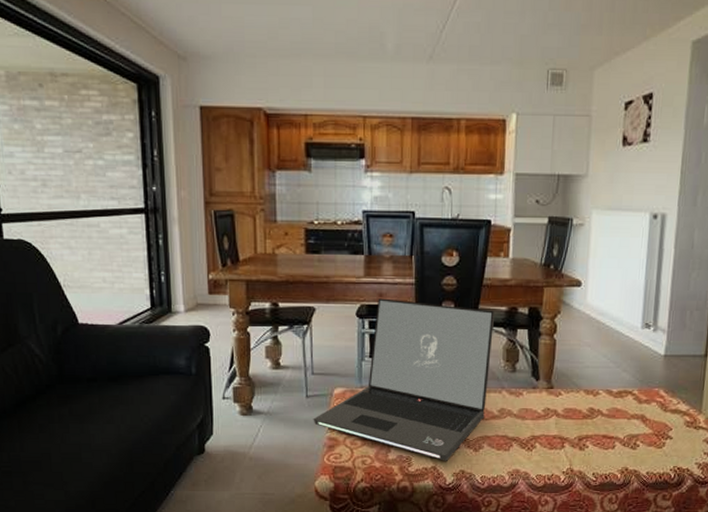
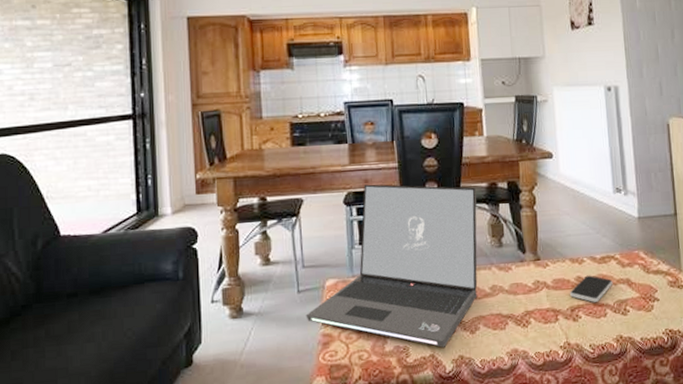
smartphone: none [580,408,627,434] -> present [570,275,613,302]

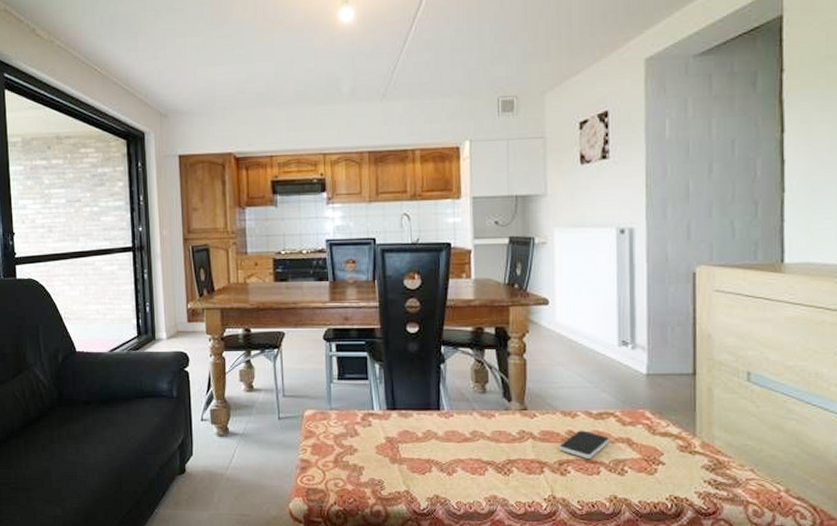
laptop: present [306,184,478,348] -> none [285,322,461,485]

